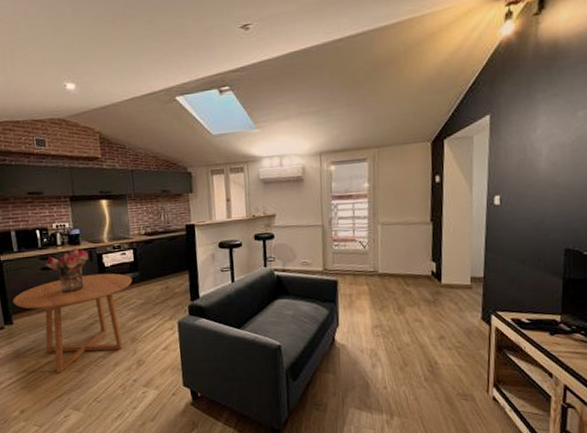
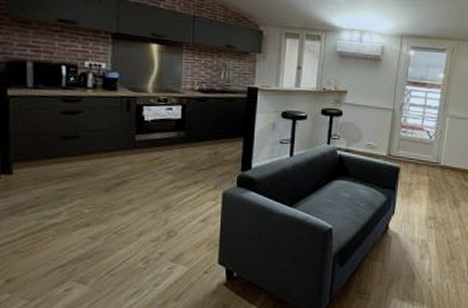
dining table: present [12,273,133,373] -> none [16,126,176,238]
bouquet: present [45,248,88,293] -> none [67,93,125,146]

